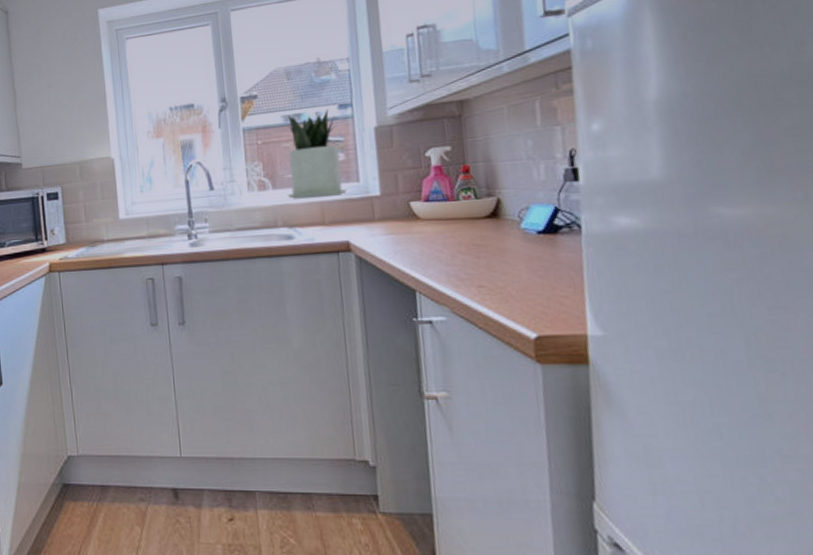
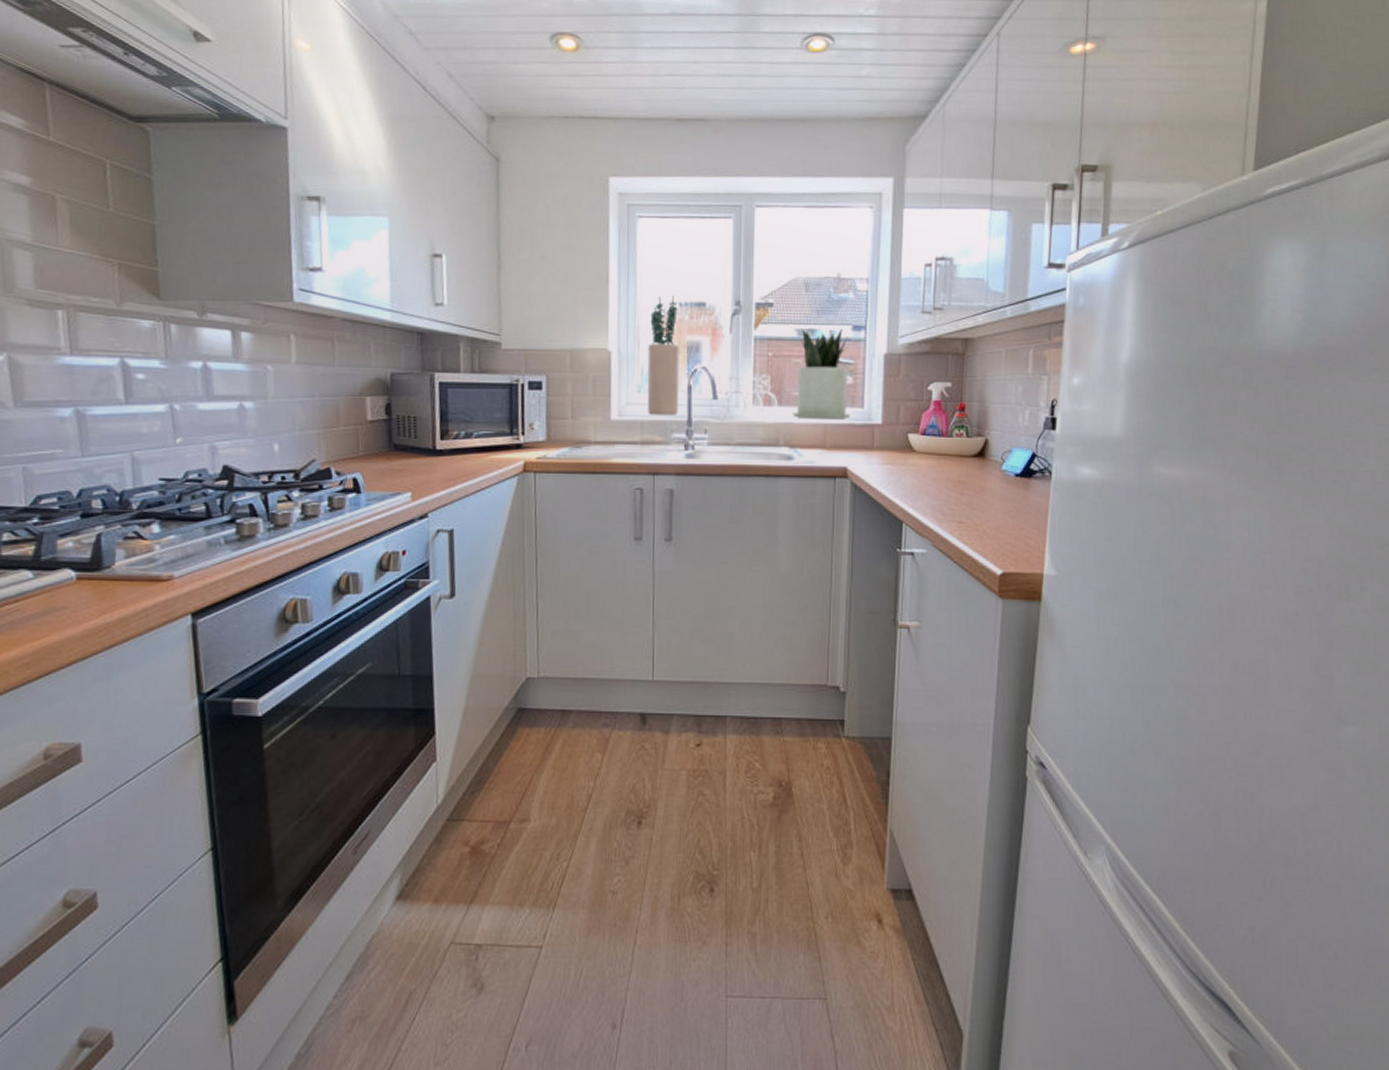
vase: none [145,102,179,211] -> present [647,296,680,416]

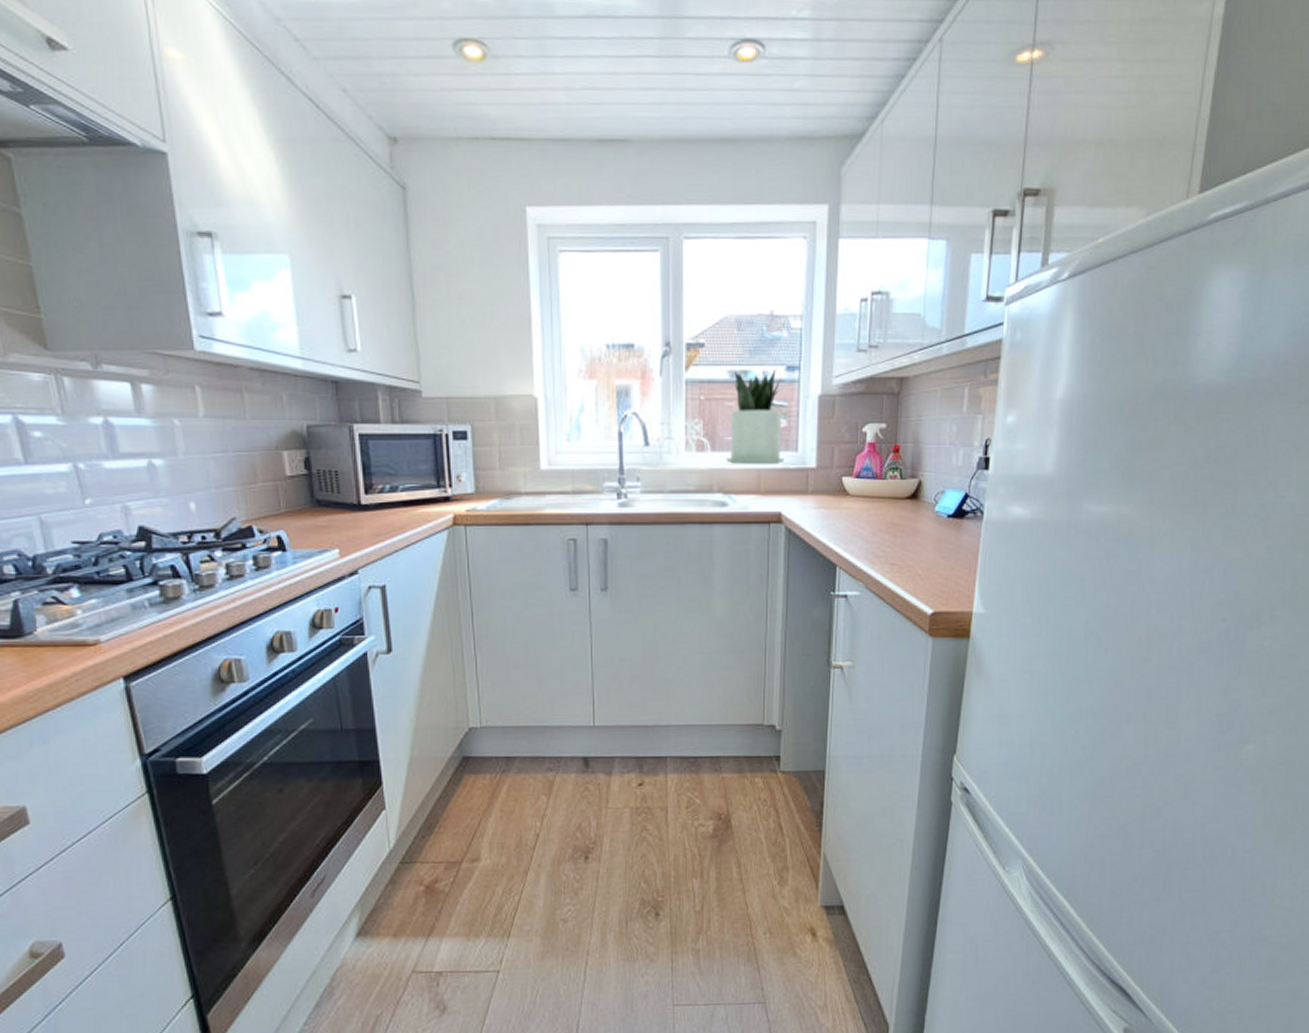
vase: present [647,296,680,416] -> none [576,337,609,464]

